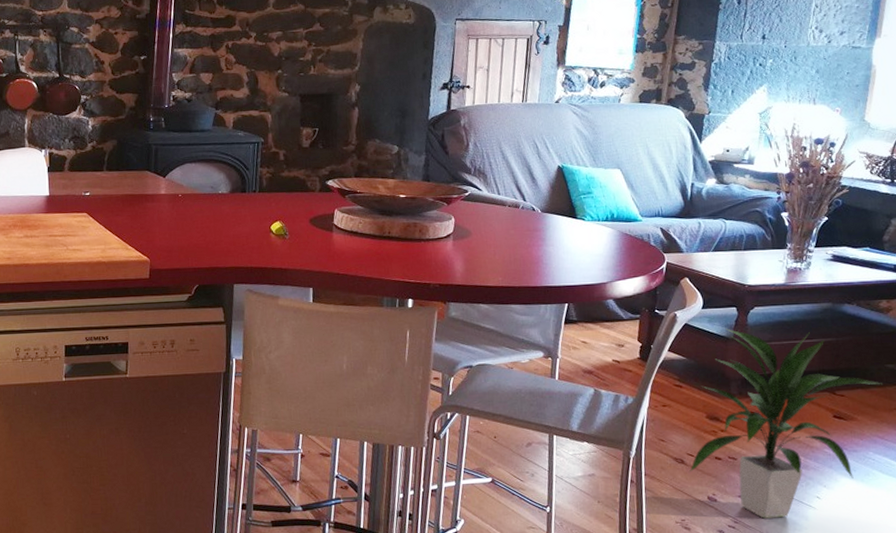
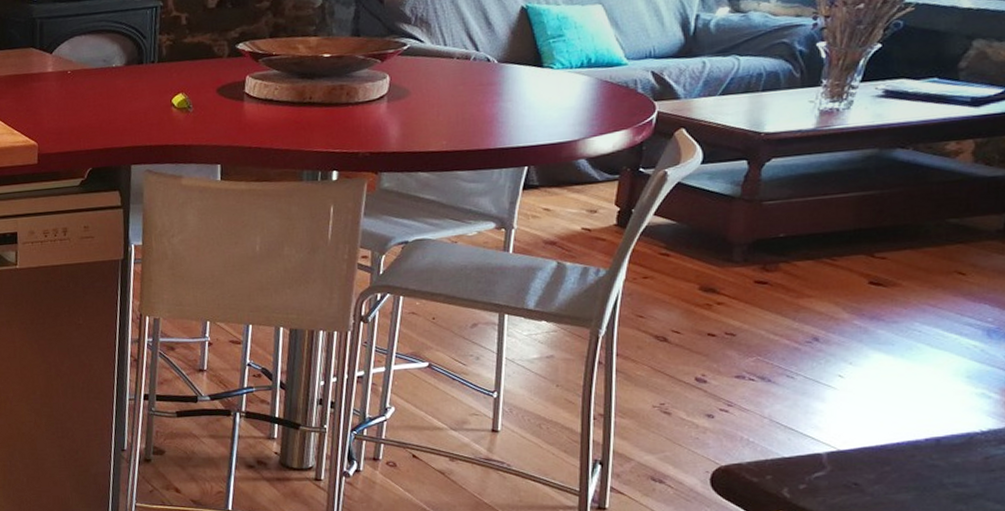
indoor plant: present [689,328,882,519] -> none [673,185,940,401]

